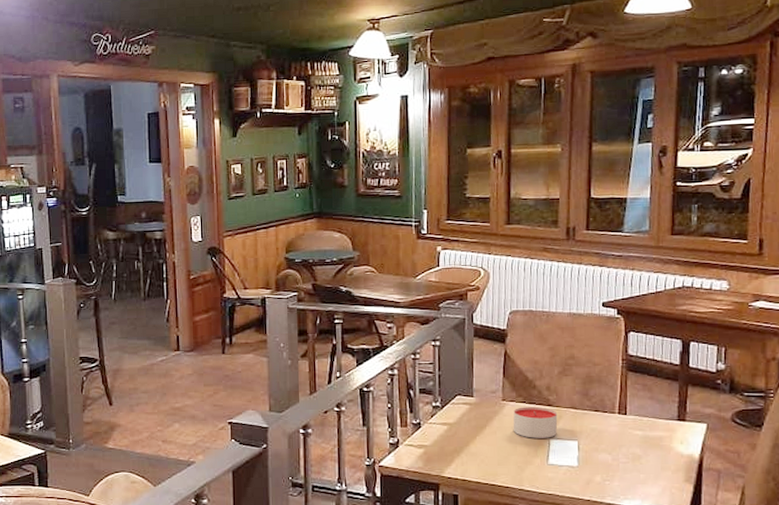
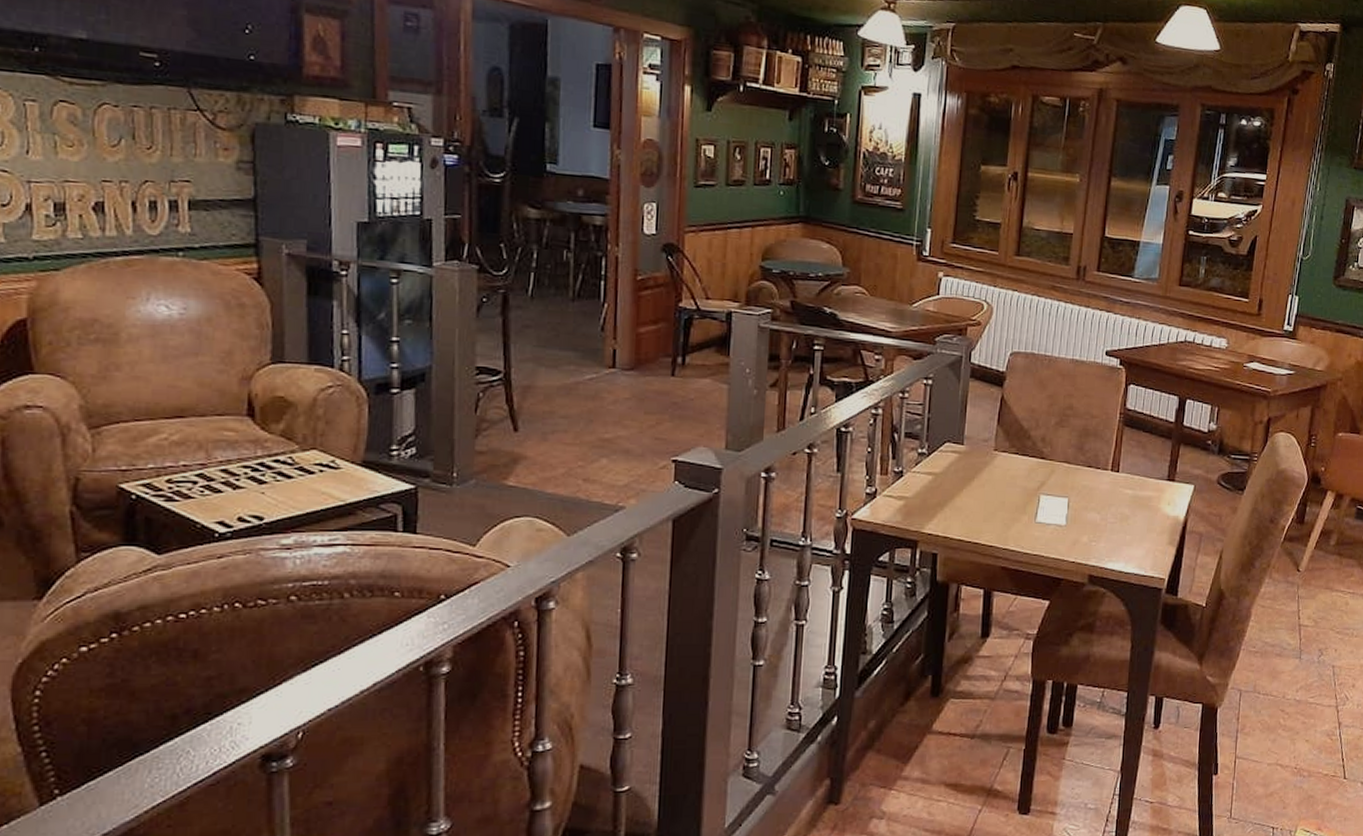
candle: present [513,406,558,438] -> none [1002,458,1051,494]

